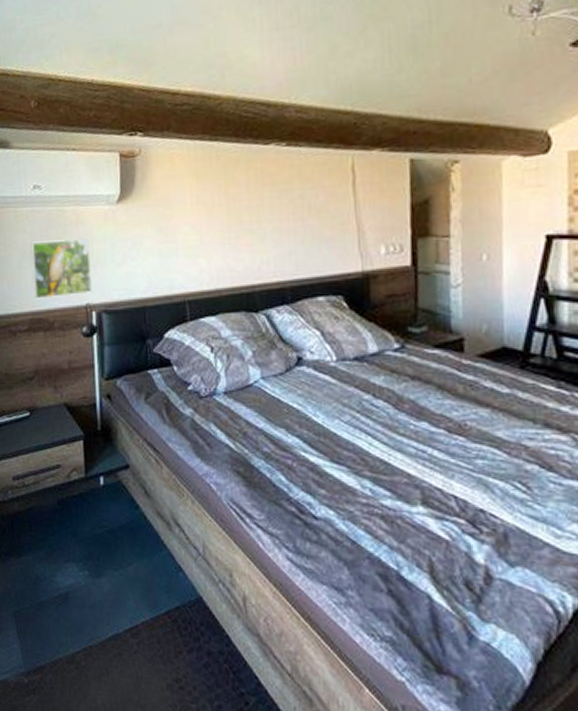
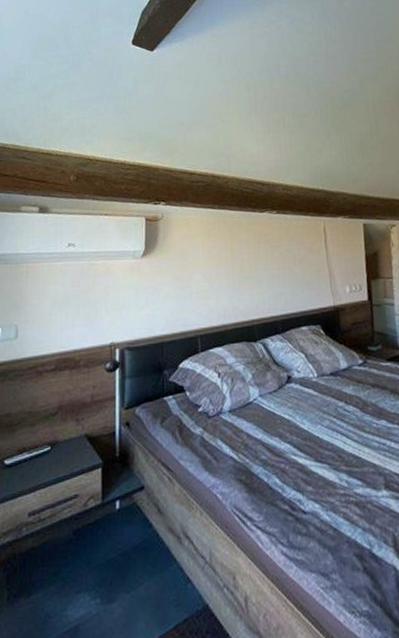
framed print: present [30,238,92,299] -> none [62,287,117,341]

